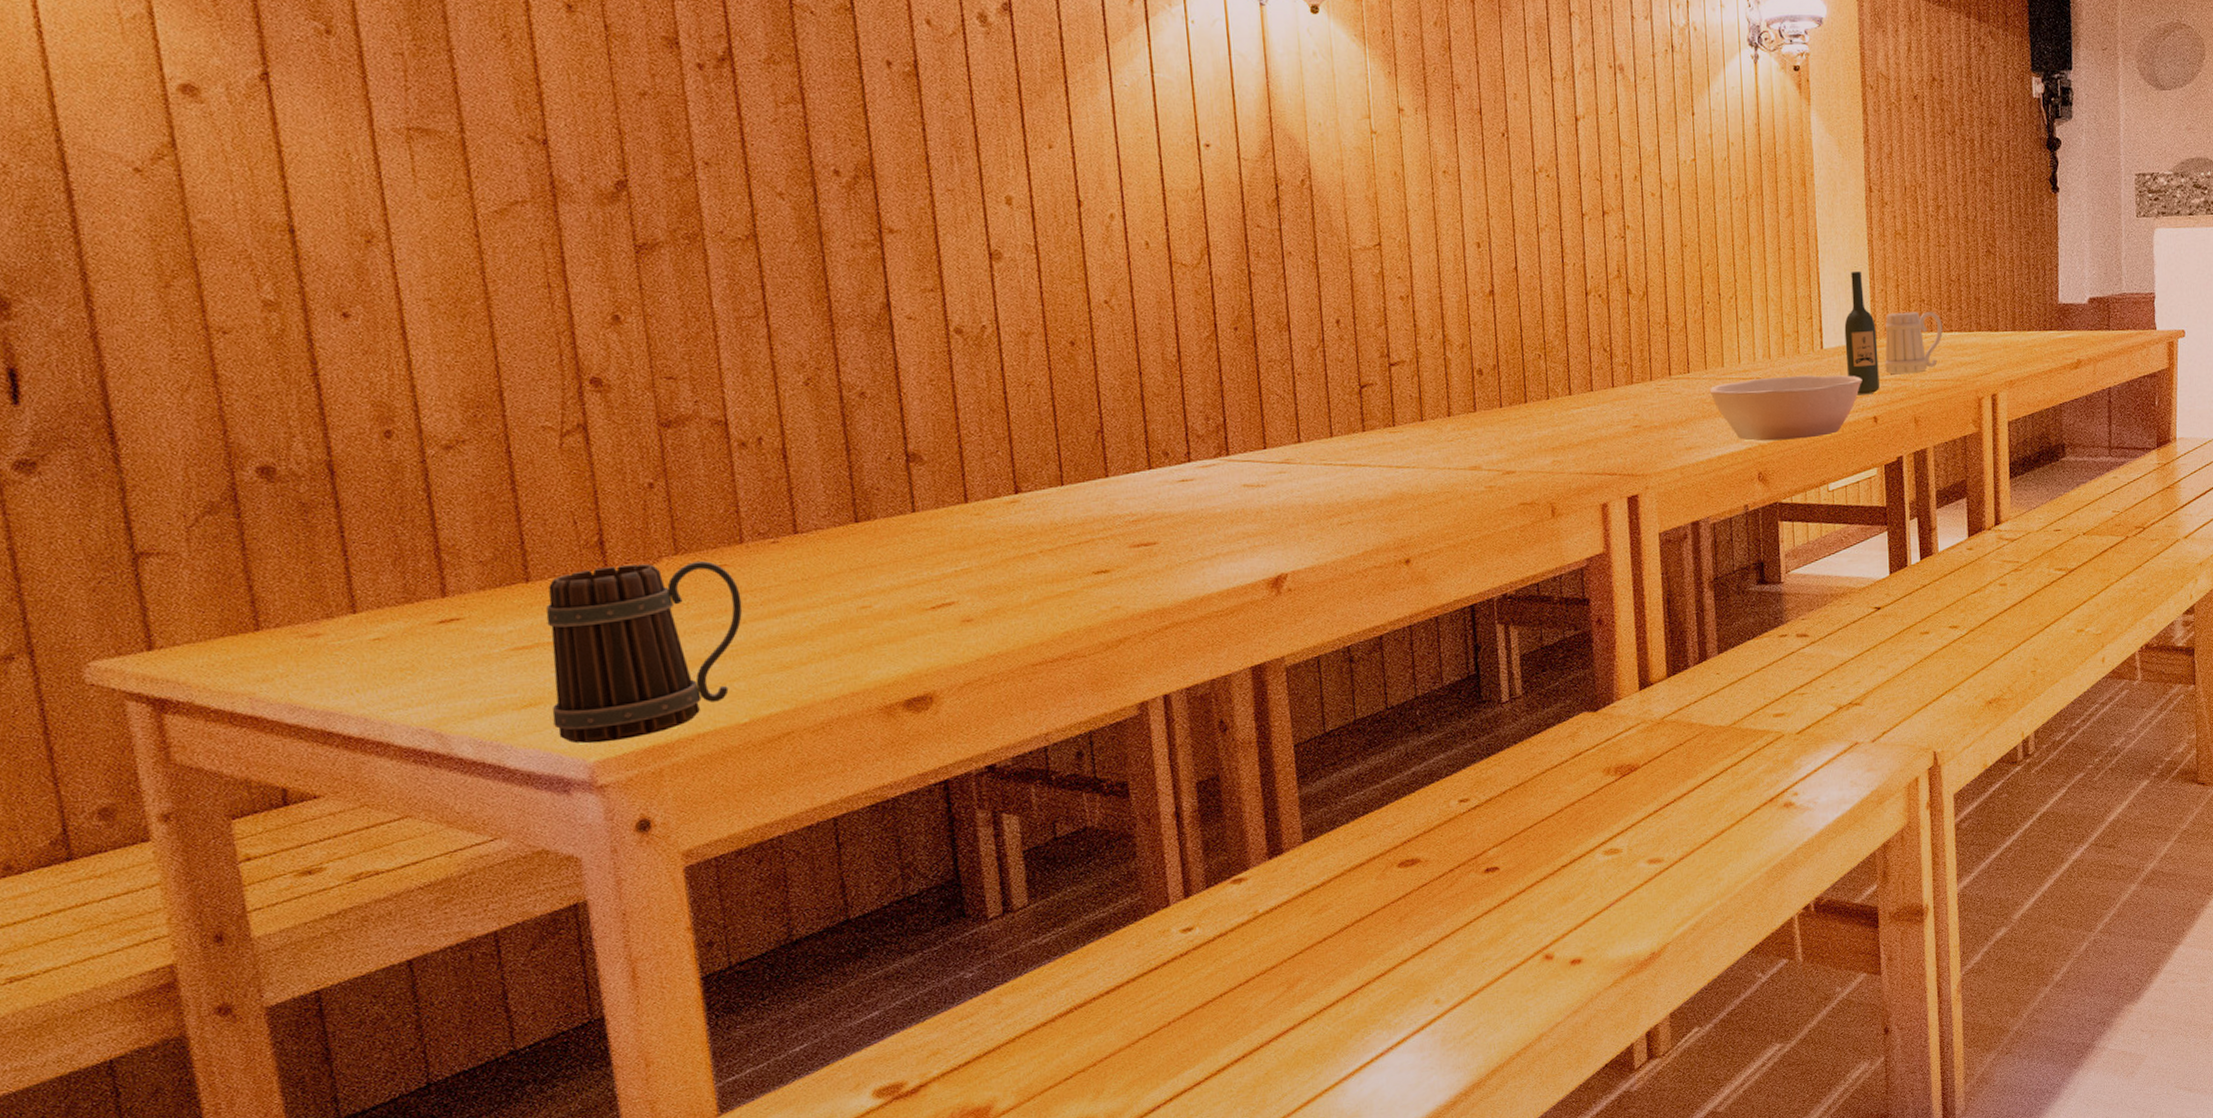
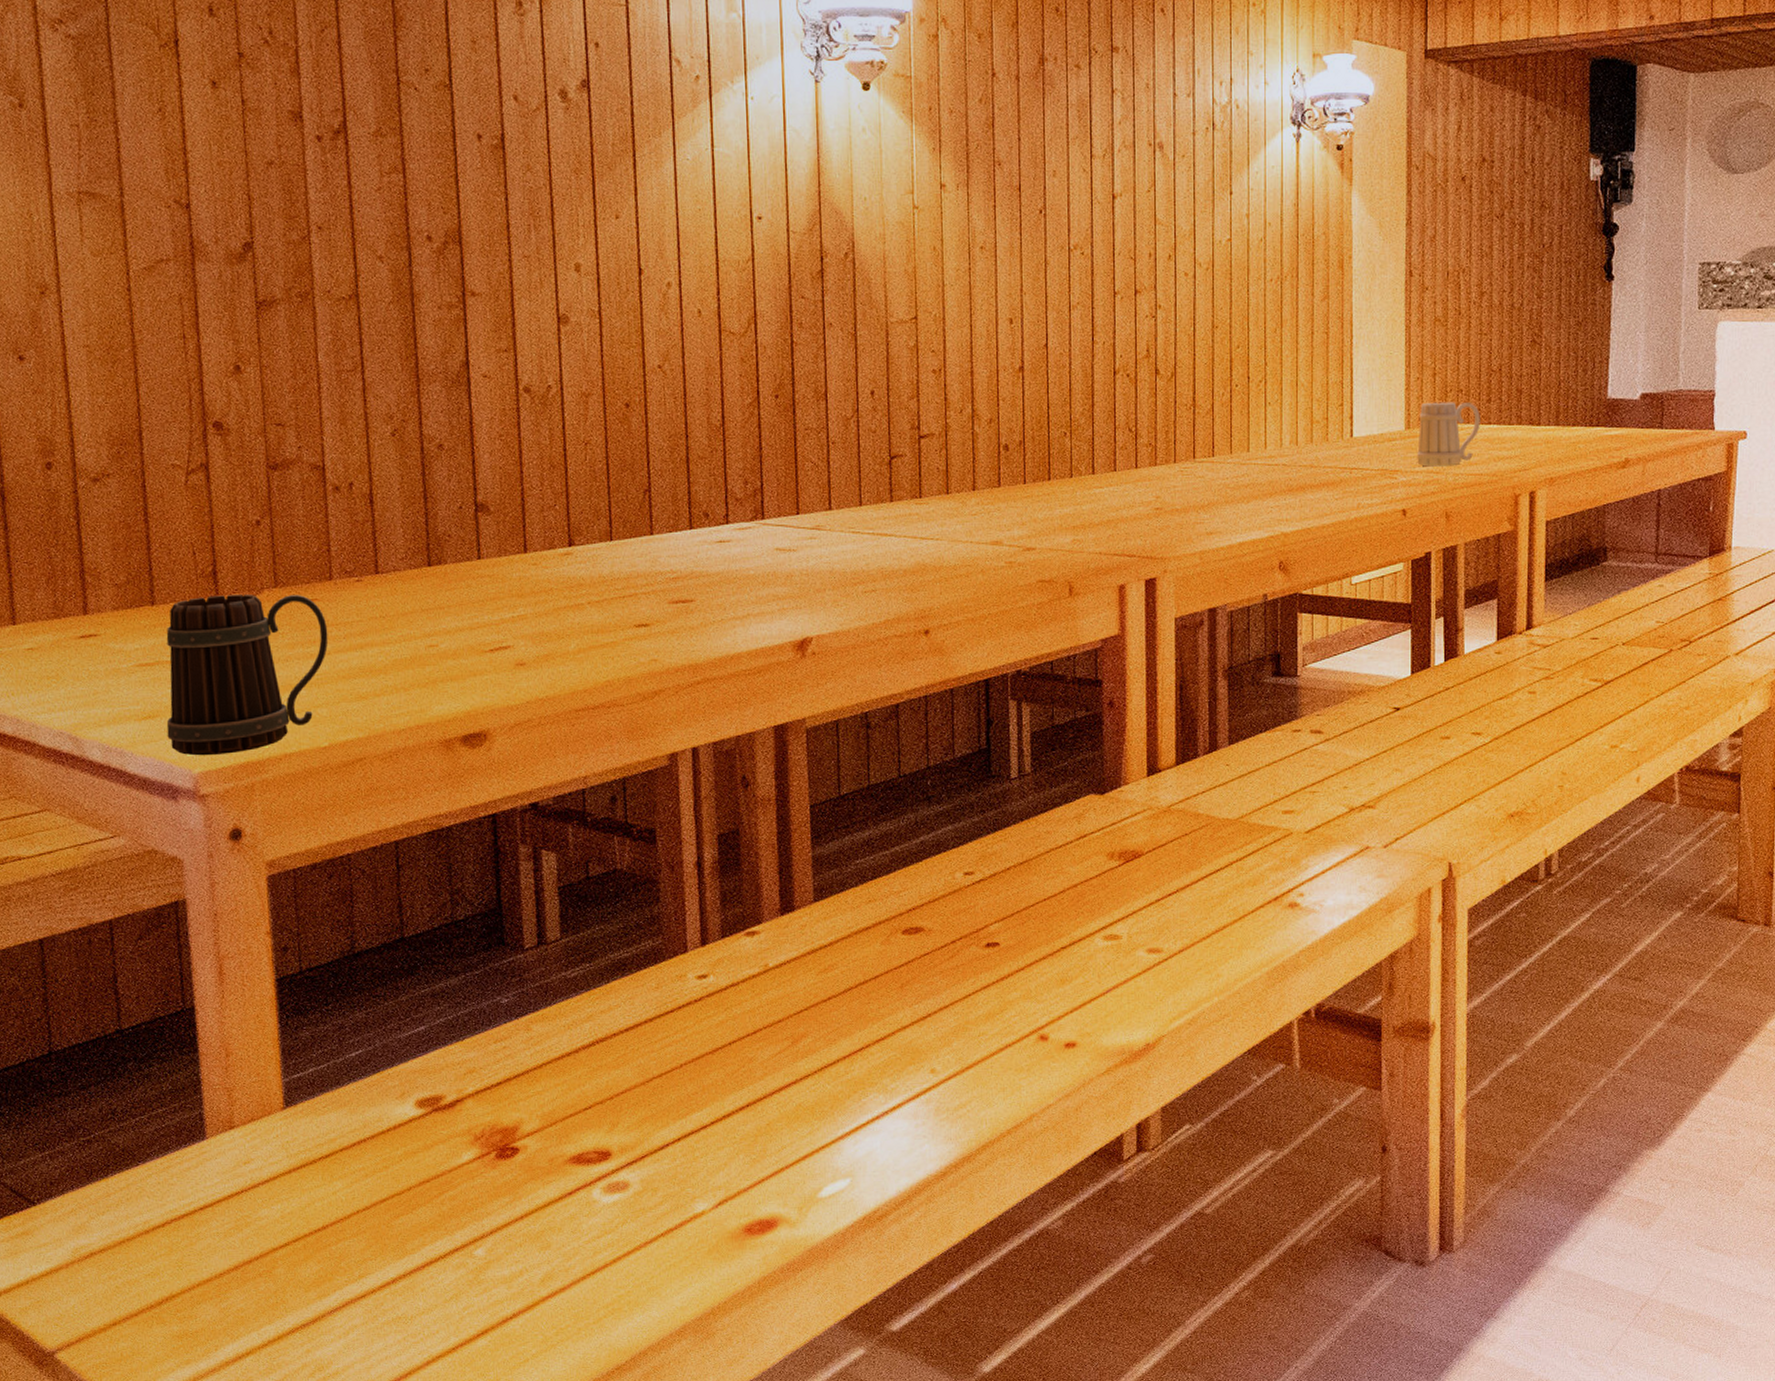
bowl: present [1709,374,1862,441] -> none [1233,463,1392,530]
wine bottle: present [1844,271,1880,394] -> none [1376,358,1410,485]

